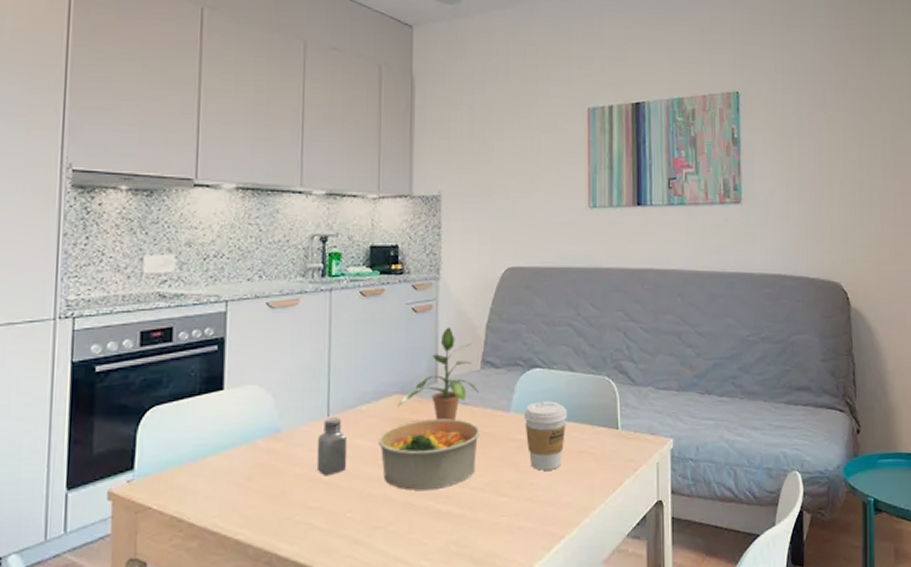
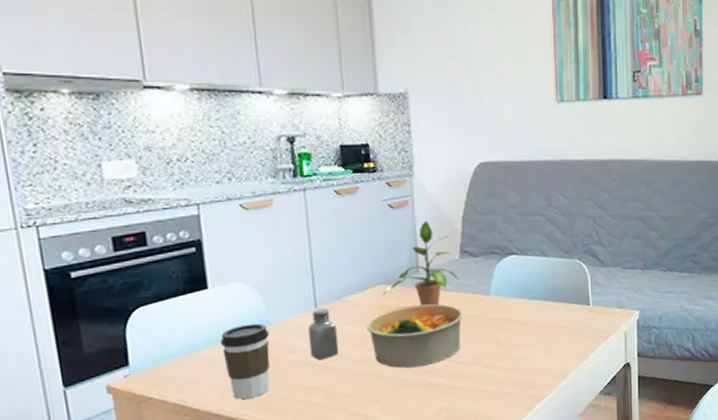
coffee cup: none [227,430,278,517] -> present [220,323,270,400]
coffee cup: present [523,401,567,471] -> none [502,284,543,344]

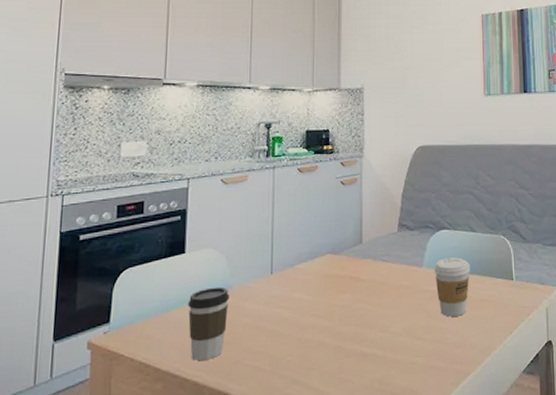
saltshaker: present [307,308,340,361] -> none [262,275,288,325]
bowl: present [366,304,463,368] -> none [313,274,398,336]
potted plant: present [382,220,459,307] -> none [329,196,396,276]
coffee cup: none [502,284,543,344] -> present [434,257,470,317]

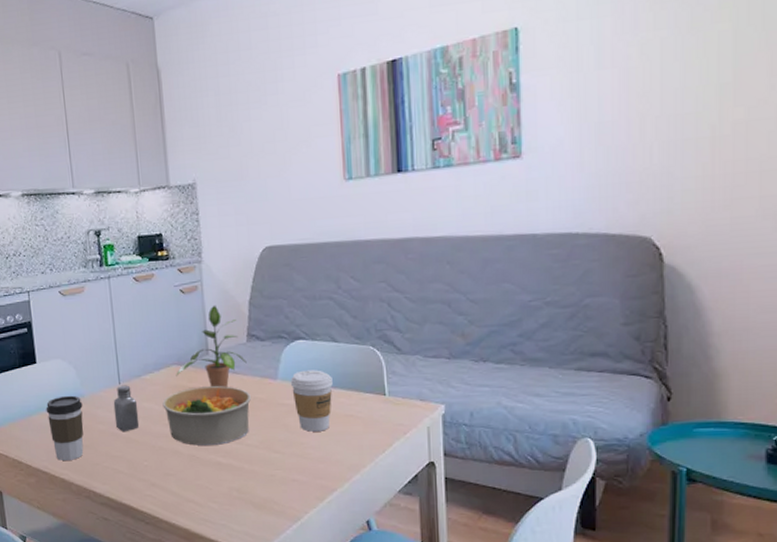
saltshaker: none [262,275,288,325] -> present [113,385,140,432]
bowl: none [313,274,398,336] -> present [162,386,251,446]
potted plant: none [329,196,396,276] -> present [176,305,247,388]

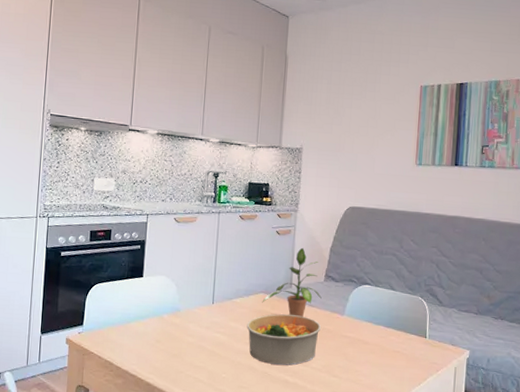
coffee cup: present [46,395,84,462] -> none [144,308,178,367]
saltshaker: present [113,385,140,432] -> none [203,305,226,346]
coffee cup: present [290,370,333,432] -> none [354,310,387,362]

